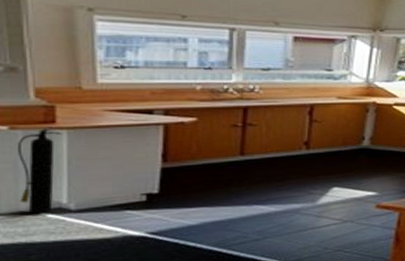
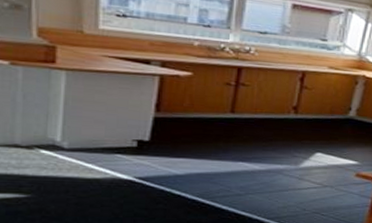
fire extinguisher: present [18,127,62,214] -> none [15,66,61,149]

